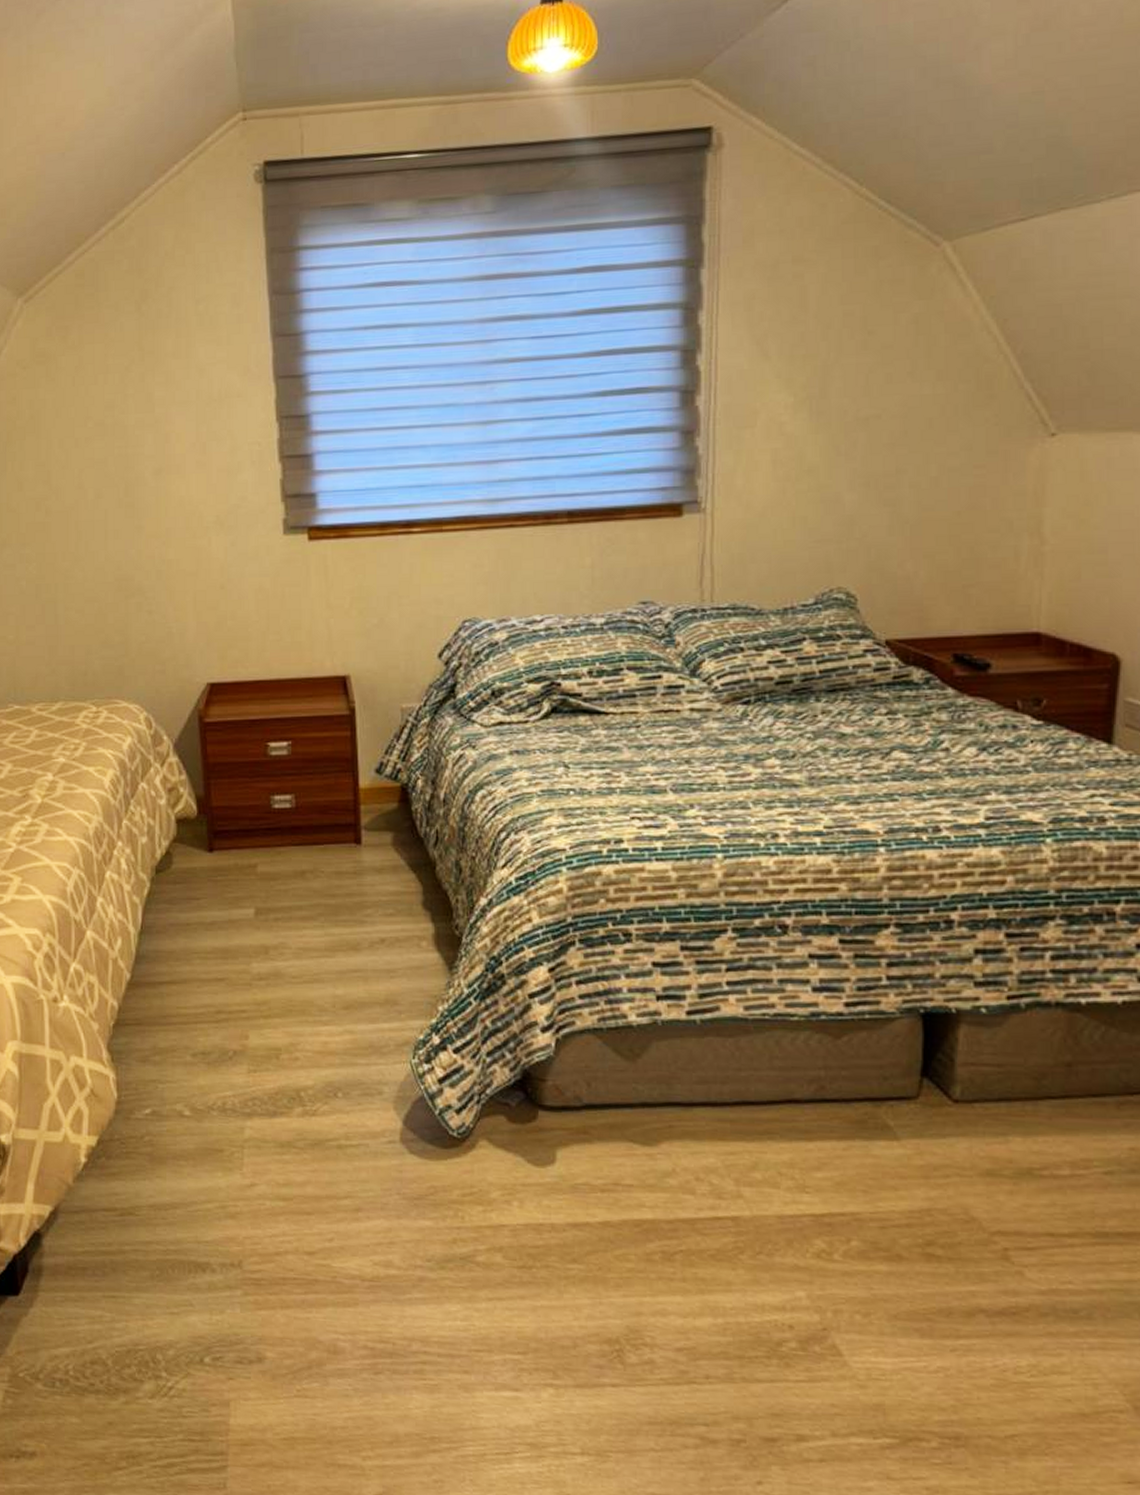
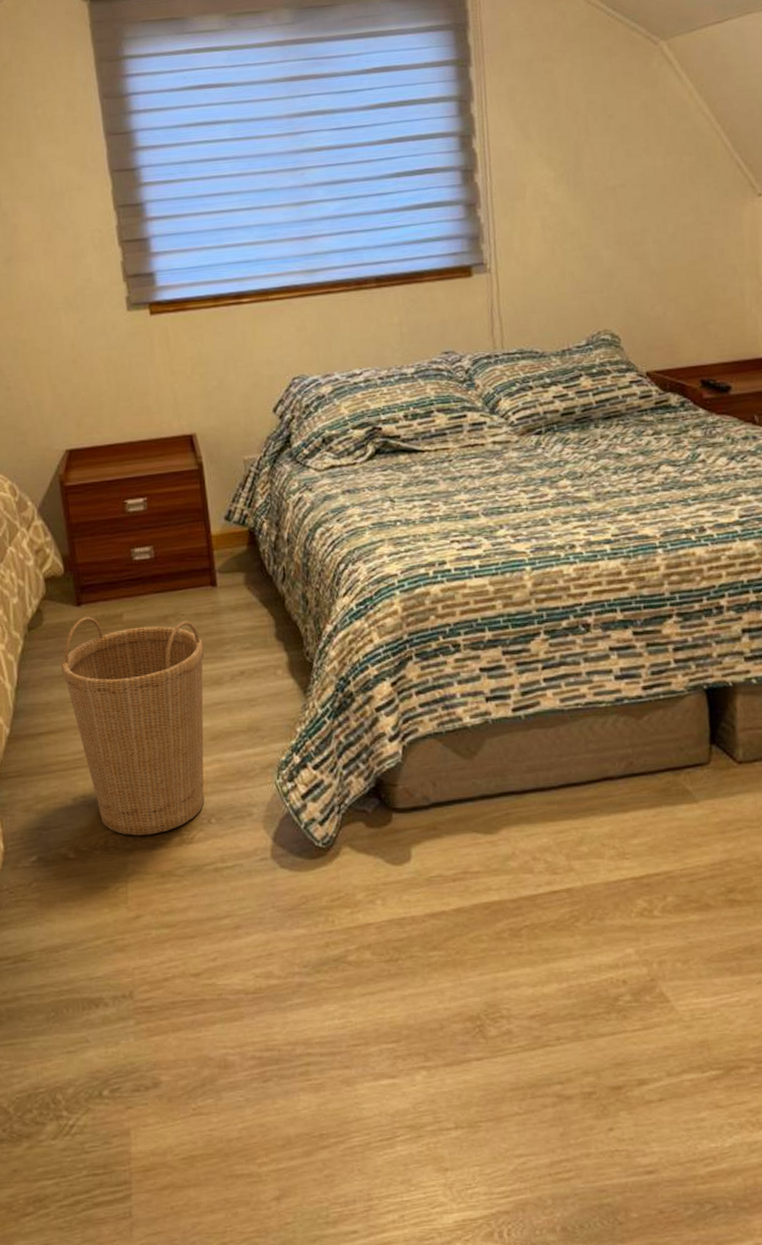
basket: none [188,864,342,1102] -> present [61,616,205,836]

